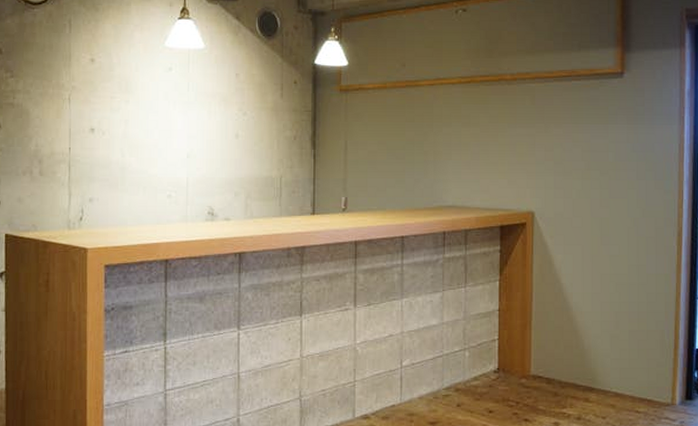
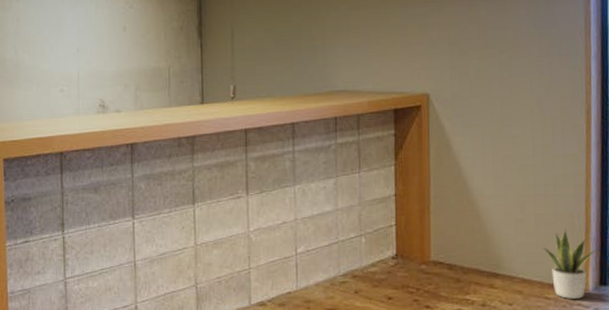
potted plant: none [634,345,685,413] -> present [542,229,598,299]

